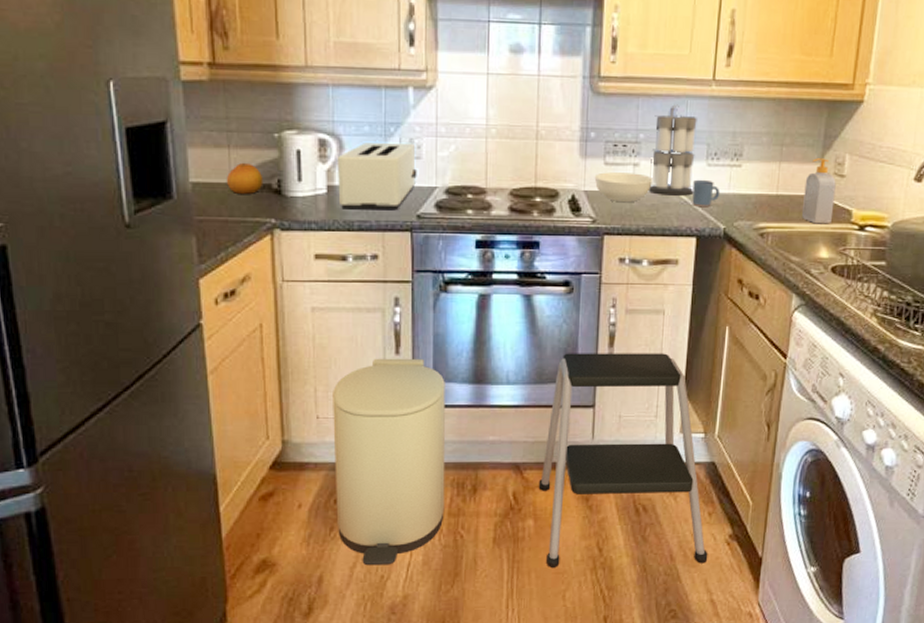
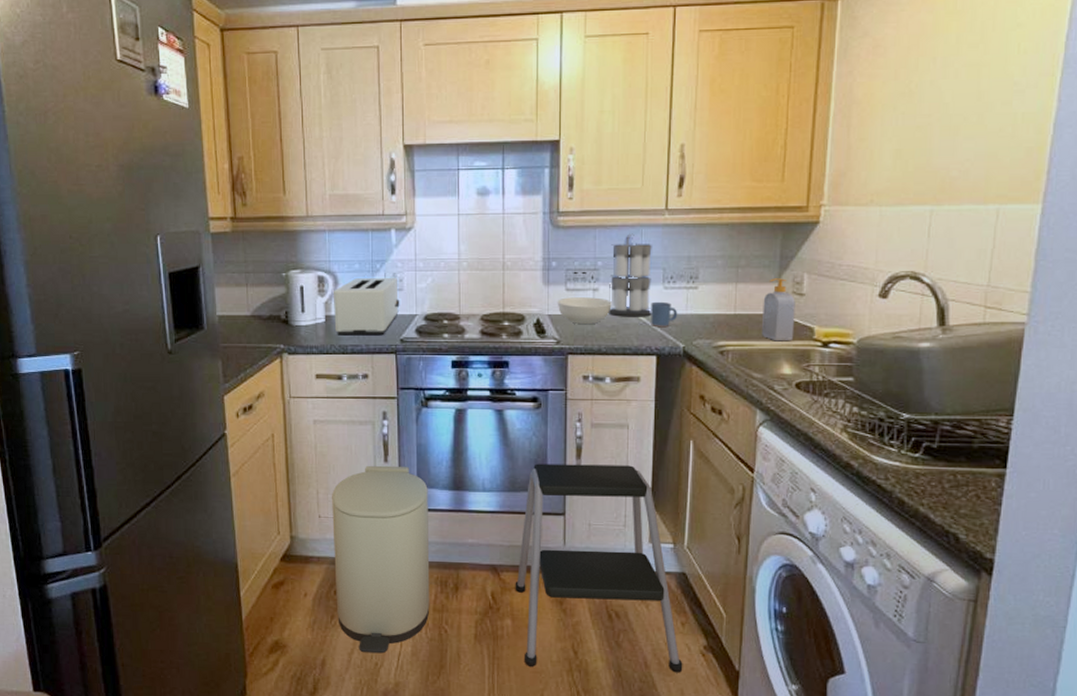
fruit: present [226,163,264,195] -> none [244,299,274,325]

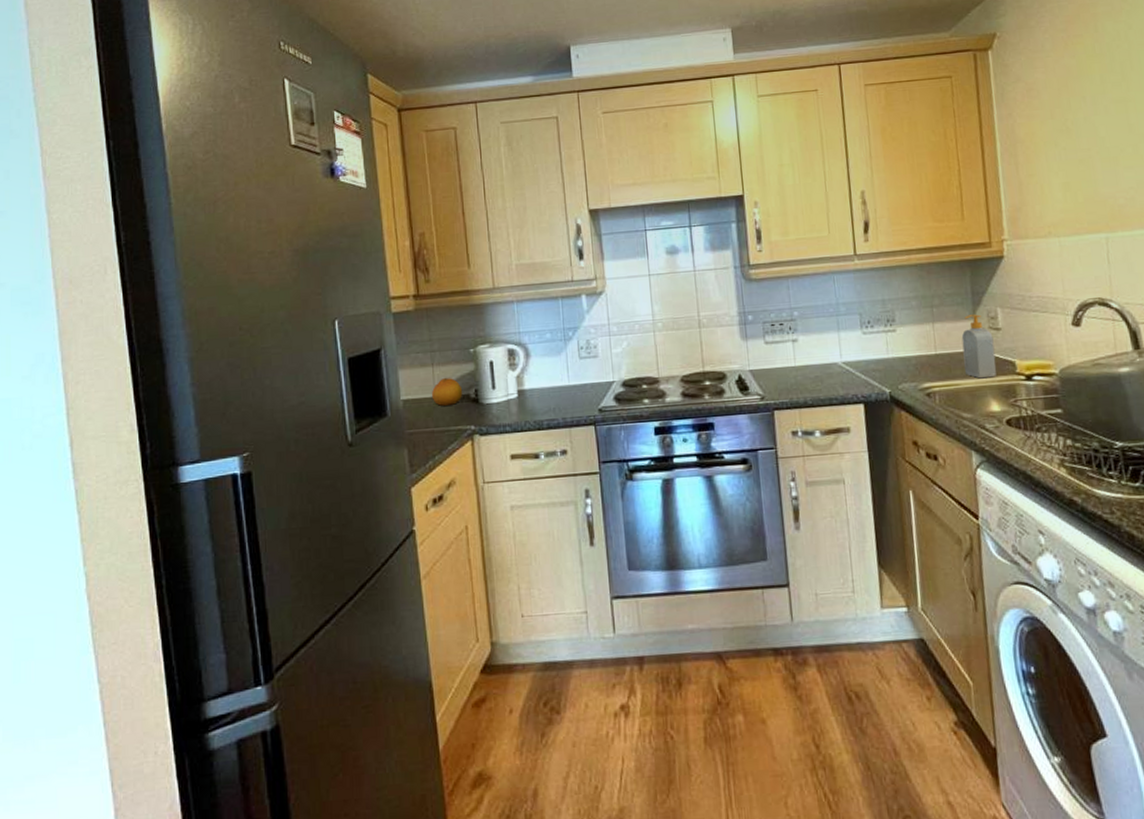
fruit: none [244,299,274,325] -> present [431,378,463,407]
pedal bin: present [331,466,430,654] -> none [534,549,652,775]
toaster: present [332,277,400,336] -> none [524,343,596,411]
step stool: present [515,463,683,673] -> none [743,524,936,769]
bowl: present [557,297,612,325] -> none [757,348,813,378]
spice rack: present [608,233,652,318] -> none [805,281,854,367]
mug: present [651,301,678,328] -> none [852,347,880,374]

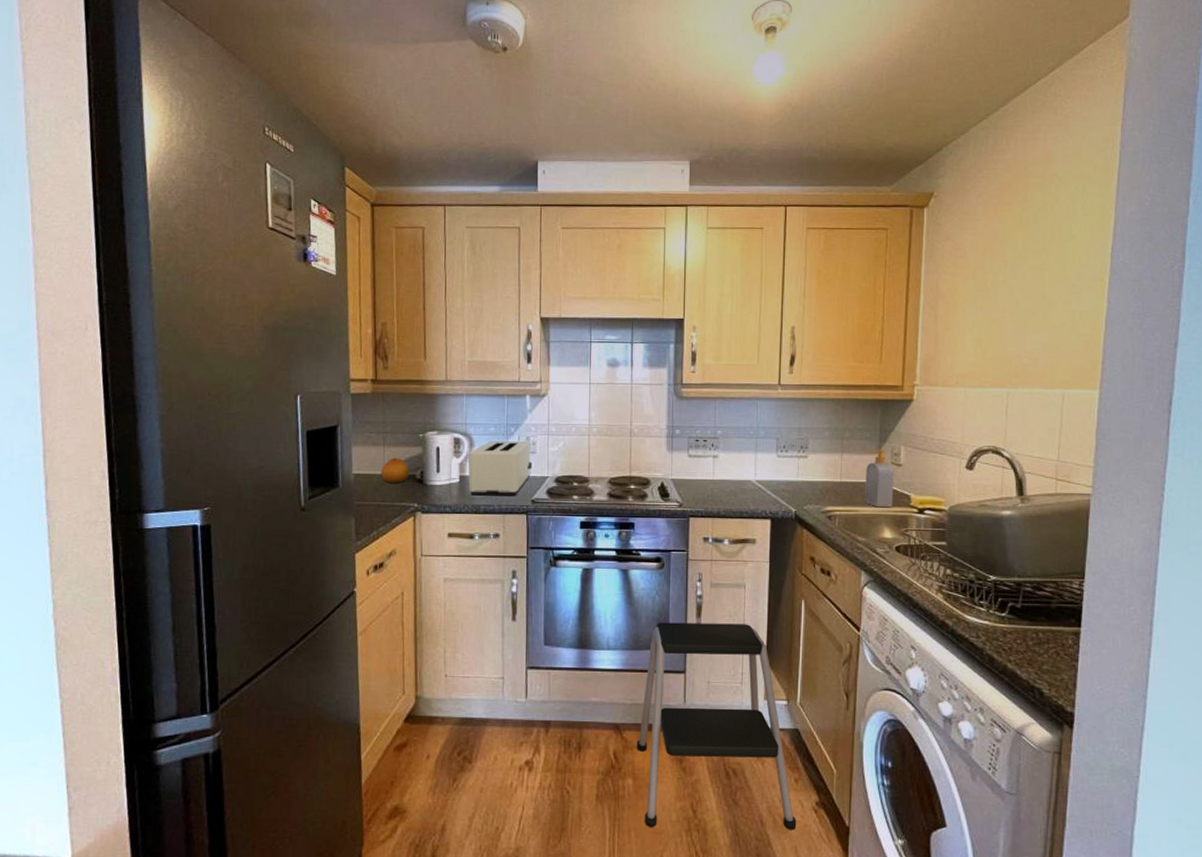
toaster: none [524,343,596,411] -> present [468,439,532,496]
step stool: none [743,524,936,769] -> present [636,622,797,830]

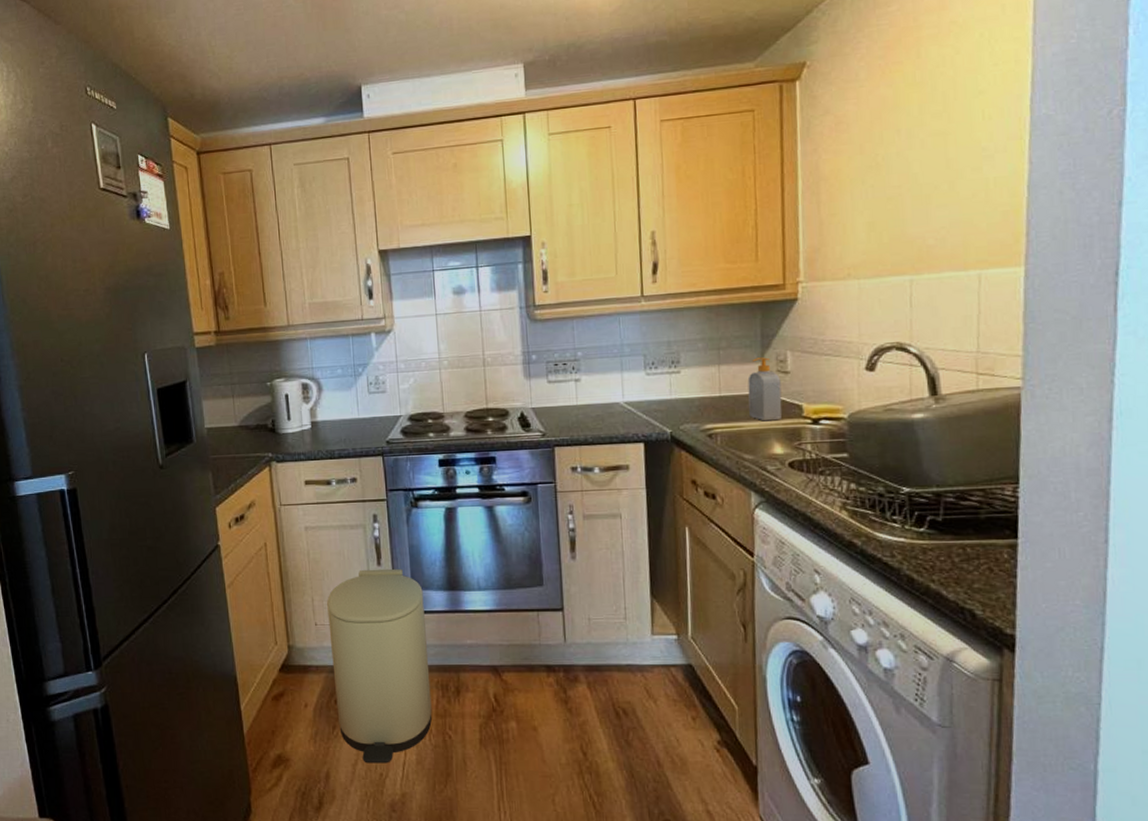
fruit: present [380,458,410,484] -> none [232,409,261,435]
pedal bin: none [458,625,554,817] -> present [326,569,432,764]
toaster: present [468,439,532,496] -> none [317,379,384,441]
step stool: present [636,622,797,830] -> none [517,556,698,771]

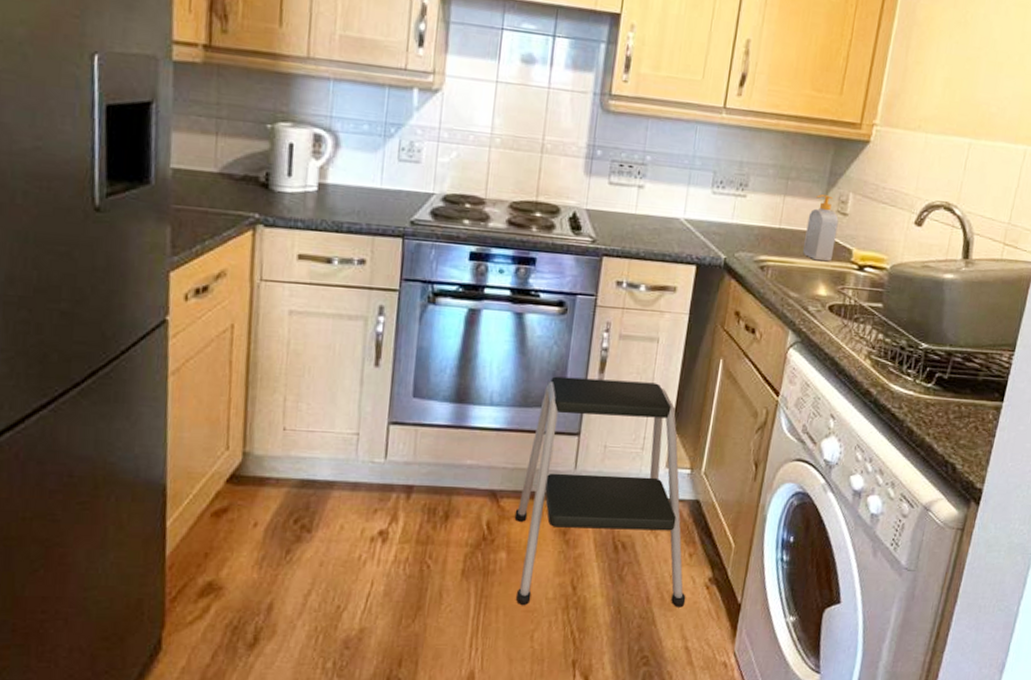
pedal bin: present [326,569,432,764] -> none [294,370,425,595]
step stool: none [517,556,698,771] -> present [514,376,686,608]

